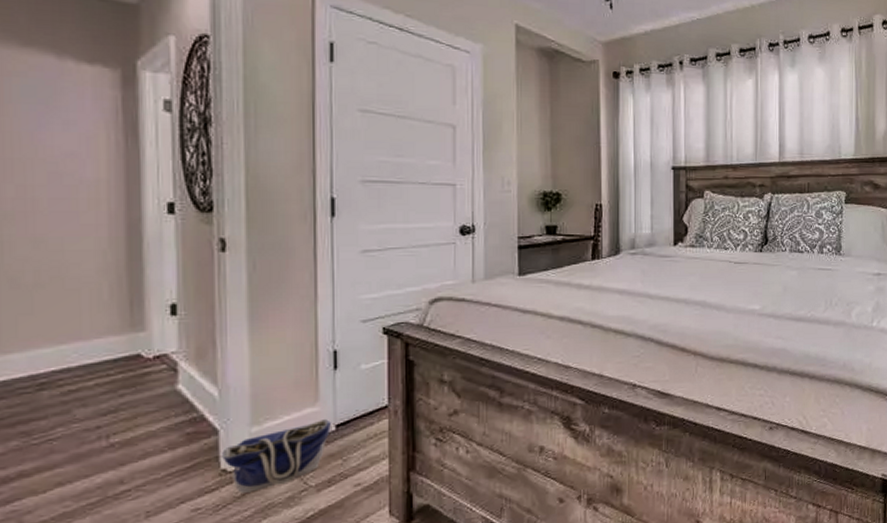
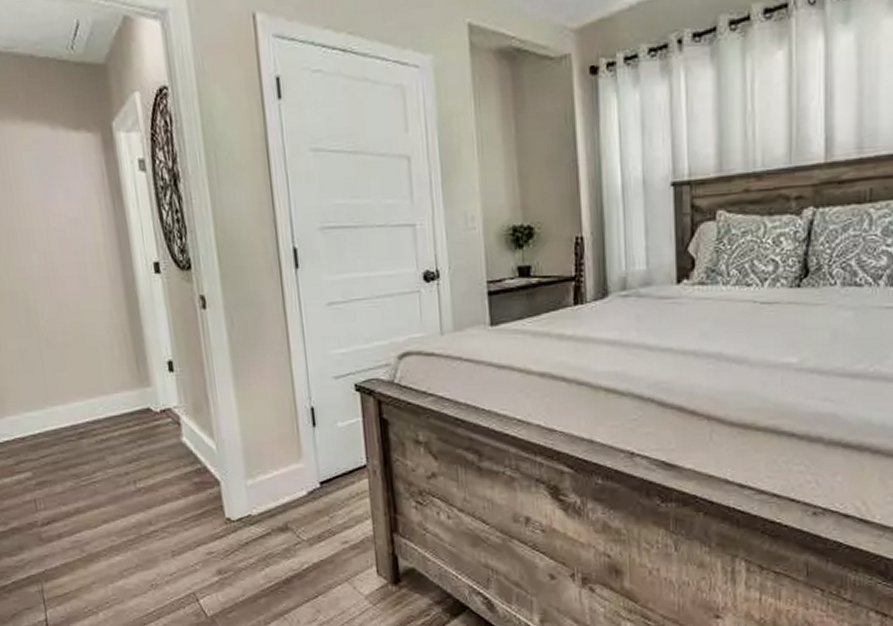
tote bag: present [220,419,331,493] -> none [224,476,316,541]

